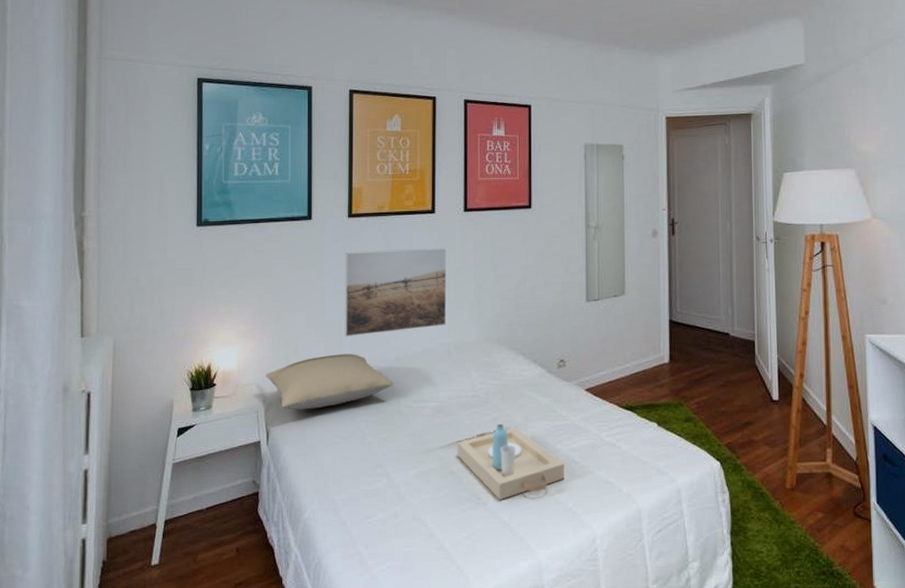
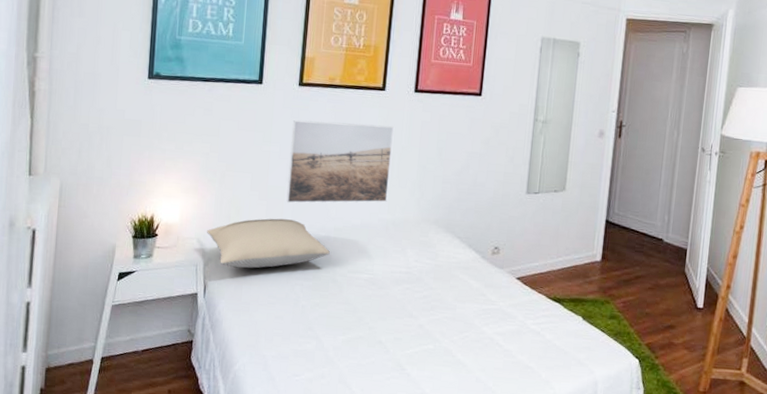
serving tray: present [457,423,564,500] -> none [386,301,489,373]

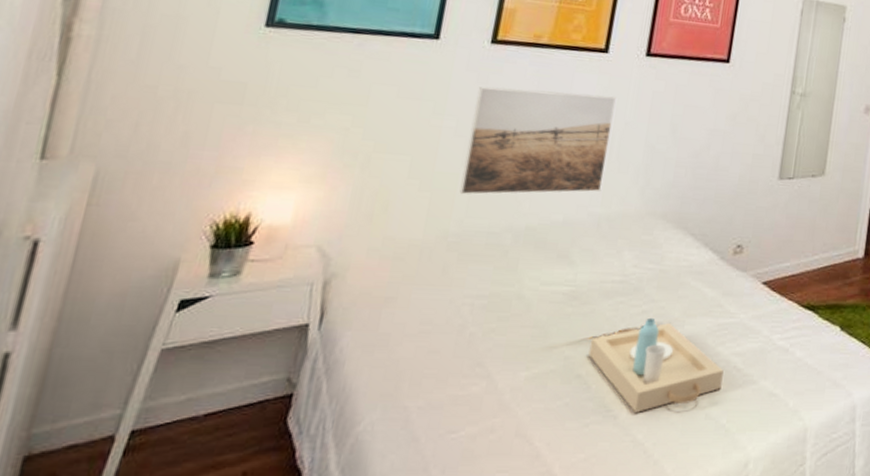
pillow: present [207,218,330,269] -> none [334,215,517,286]
serving tray: none [386,301,489,373] -> present [588,317,724,413]

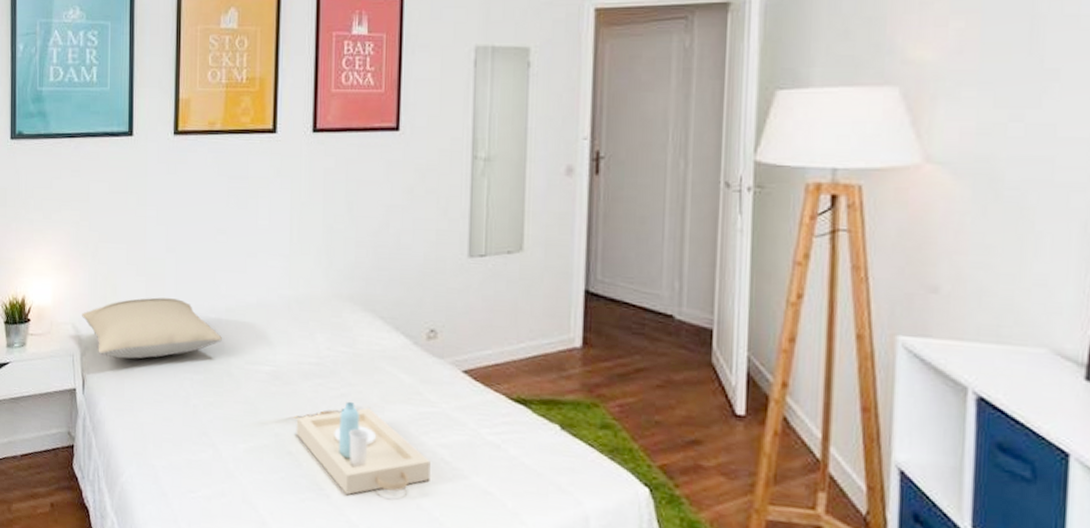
pillow: none [334,215,517,286] -> present [82,297,222,359]
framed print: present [459,86,616,195] -> none [168,176,290,279]

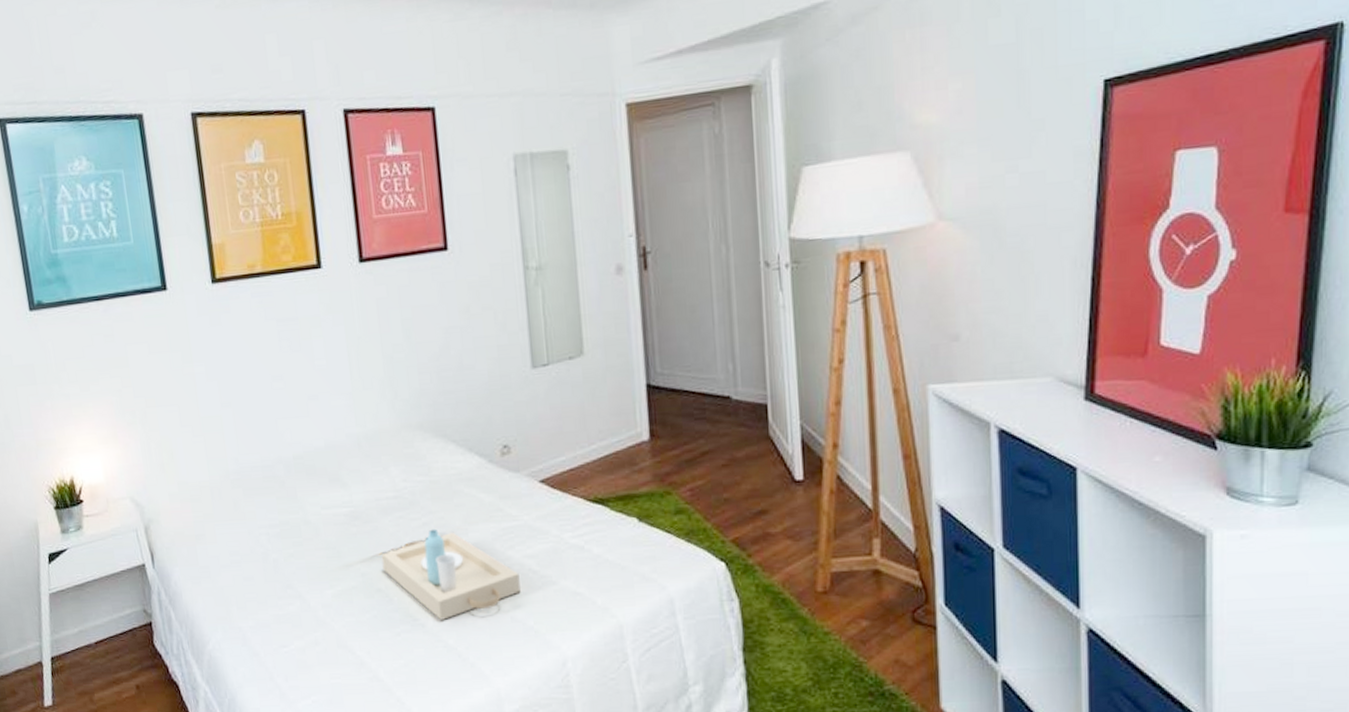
pillow: present [82,297,222,359] -> none [139,454,294,526]

